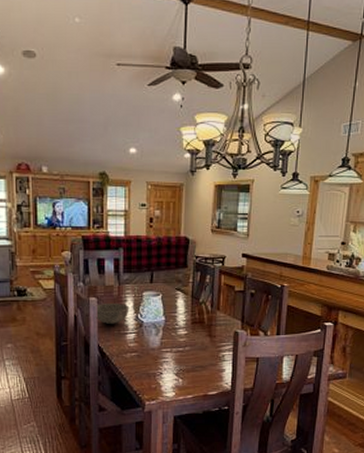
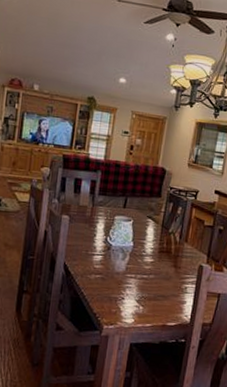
bowl: present [95,304,129,324] -> none [65,222,100,244]

